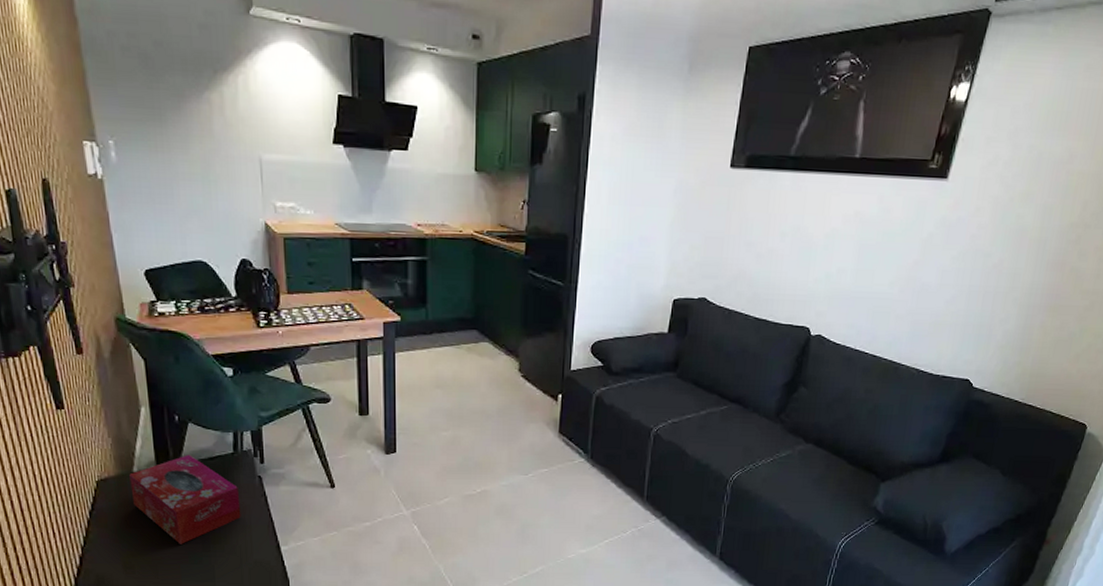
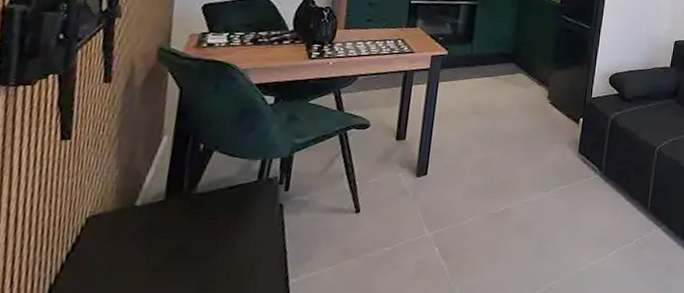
tissue box: present [129,454,241,544] -> none [126,184,255,285]

